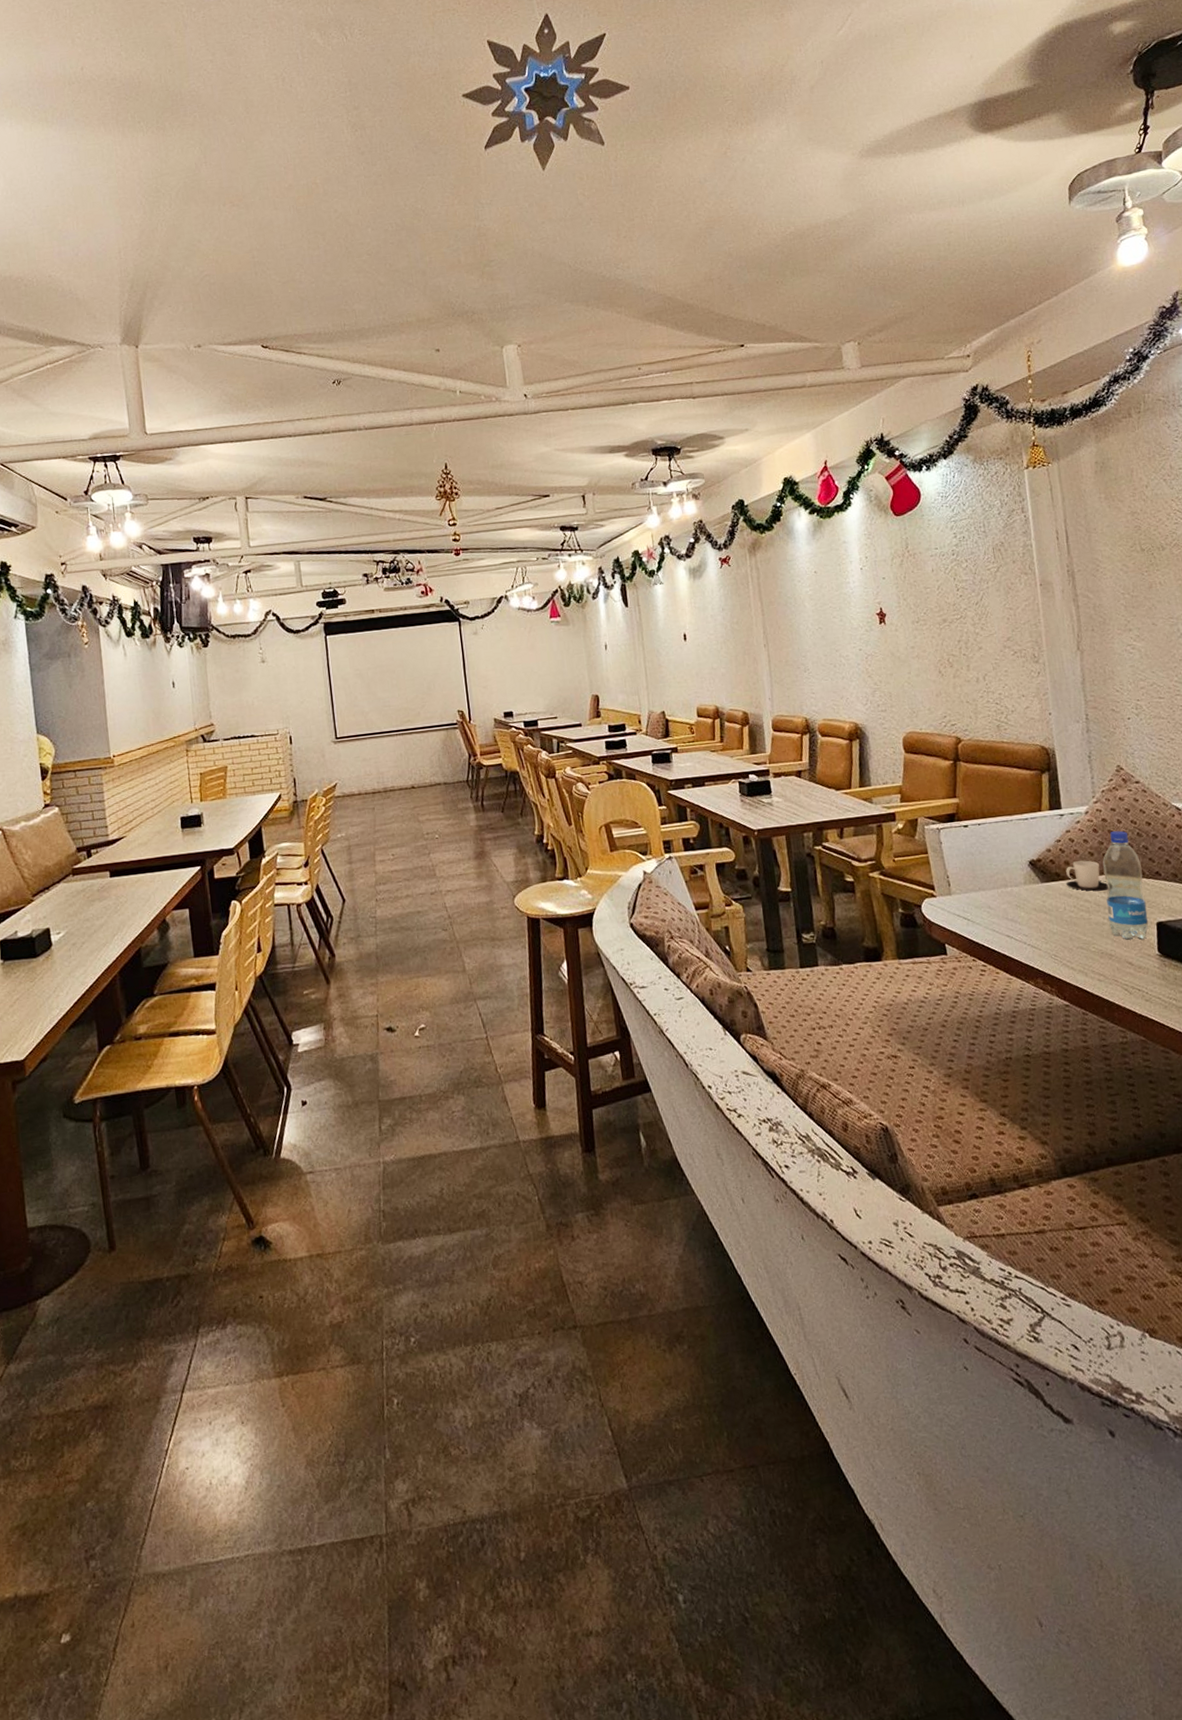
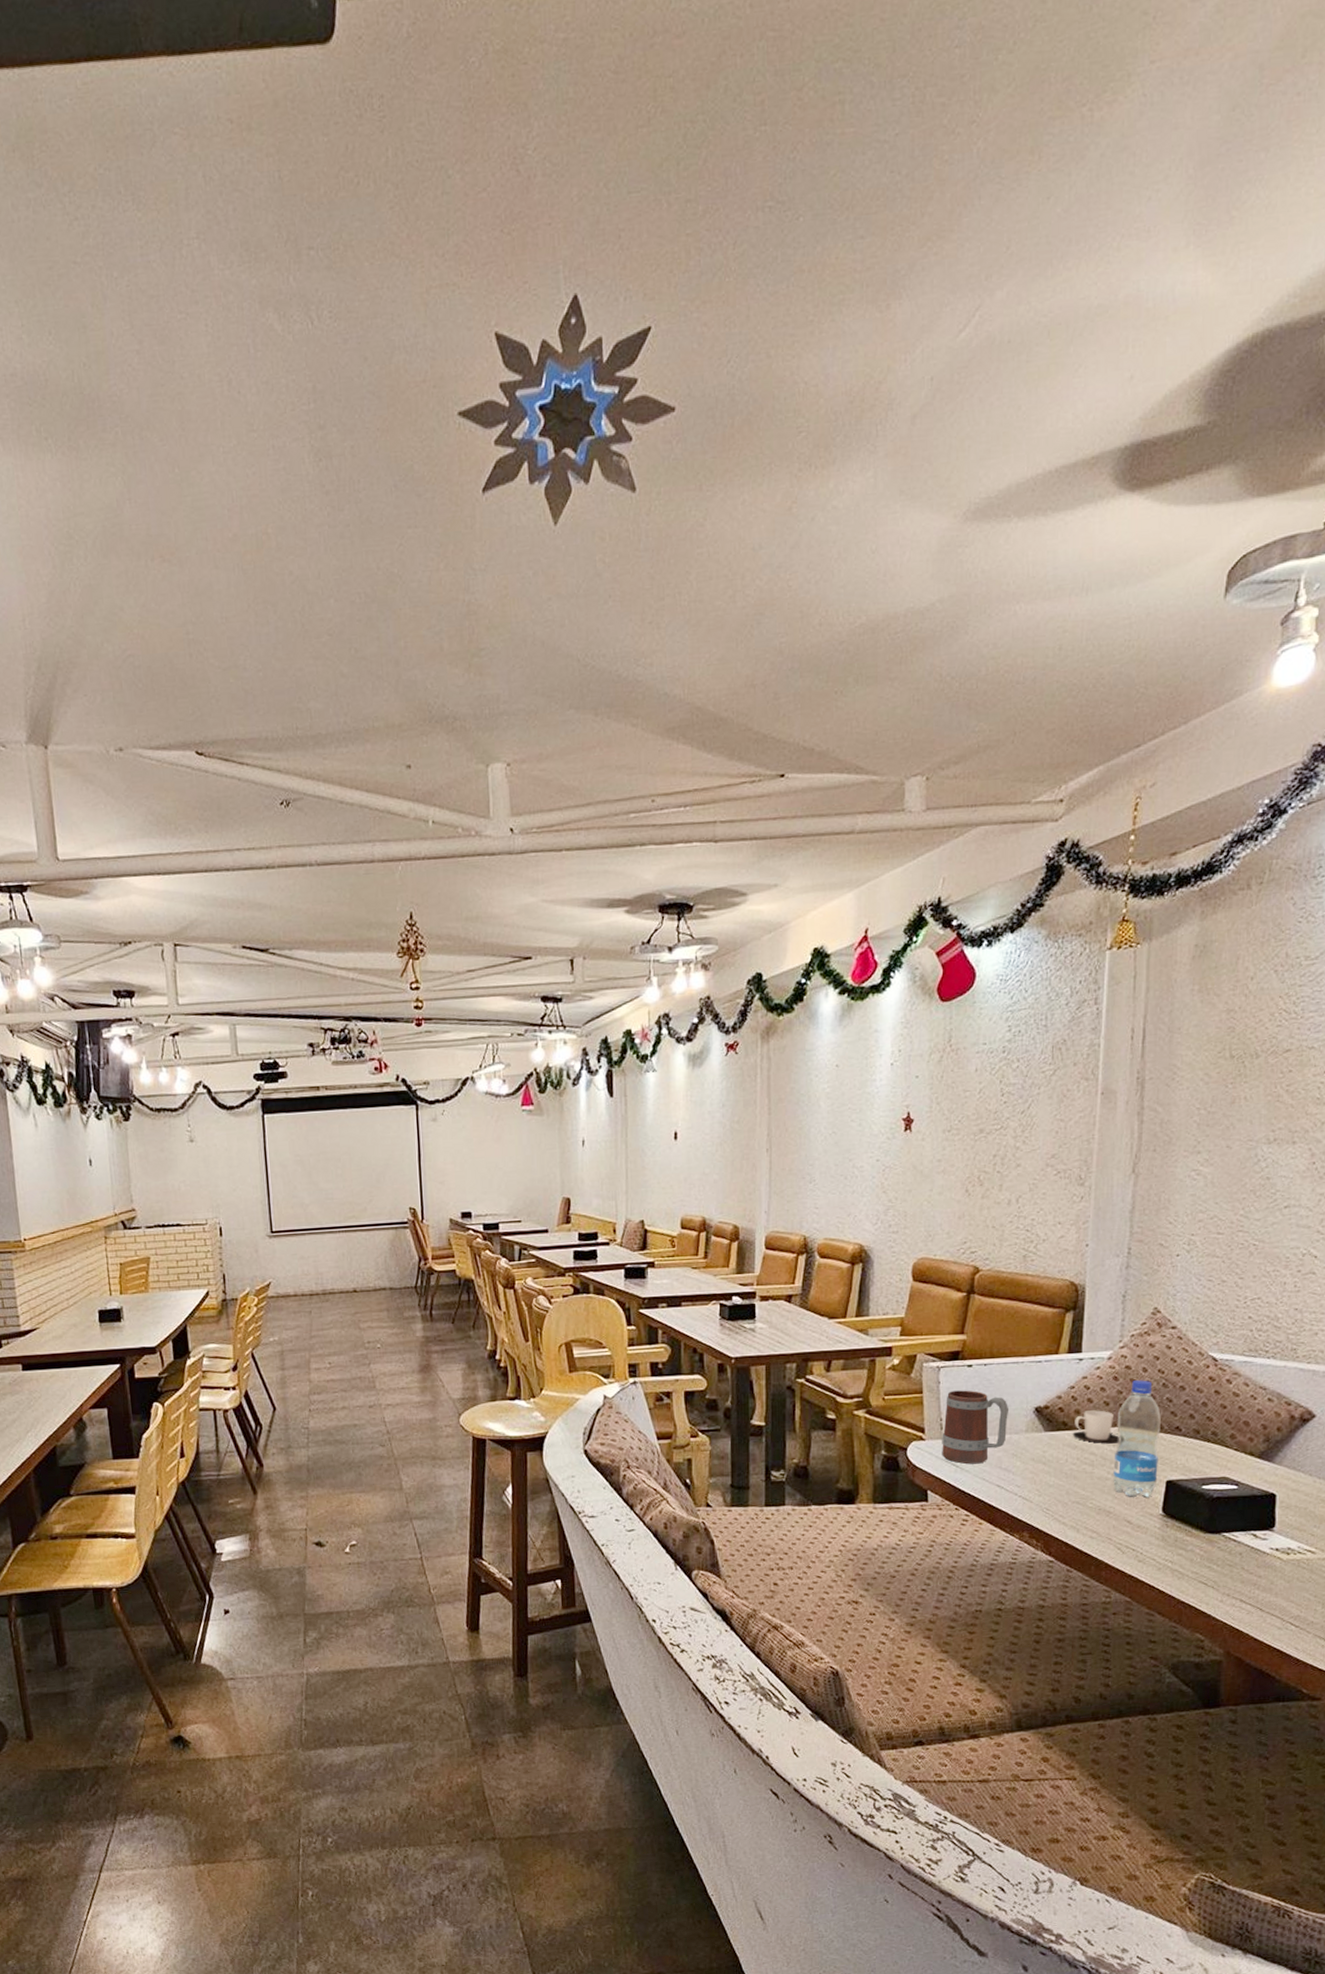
beer mug: none [949,848,1008,917] -> present [942,1390,1010,1464]

